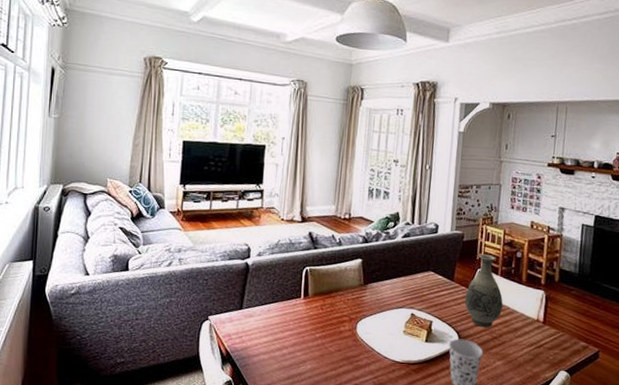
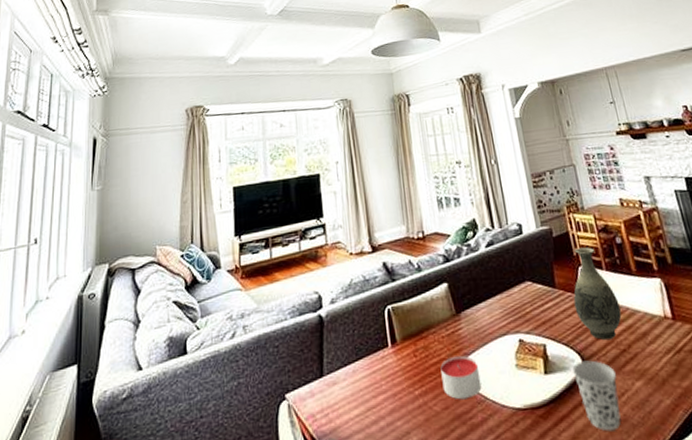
candle: none [340,315,373,348] -> present [440,355,482,400]

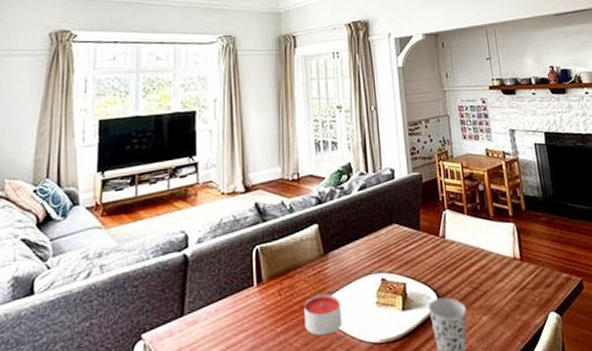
vase: present [573,247,622,340] -> none [435,193,477,279]

